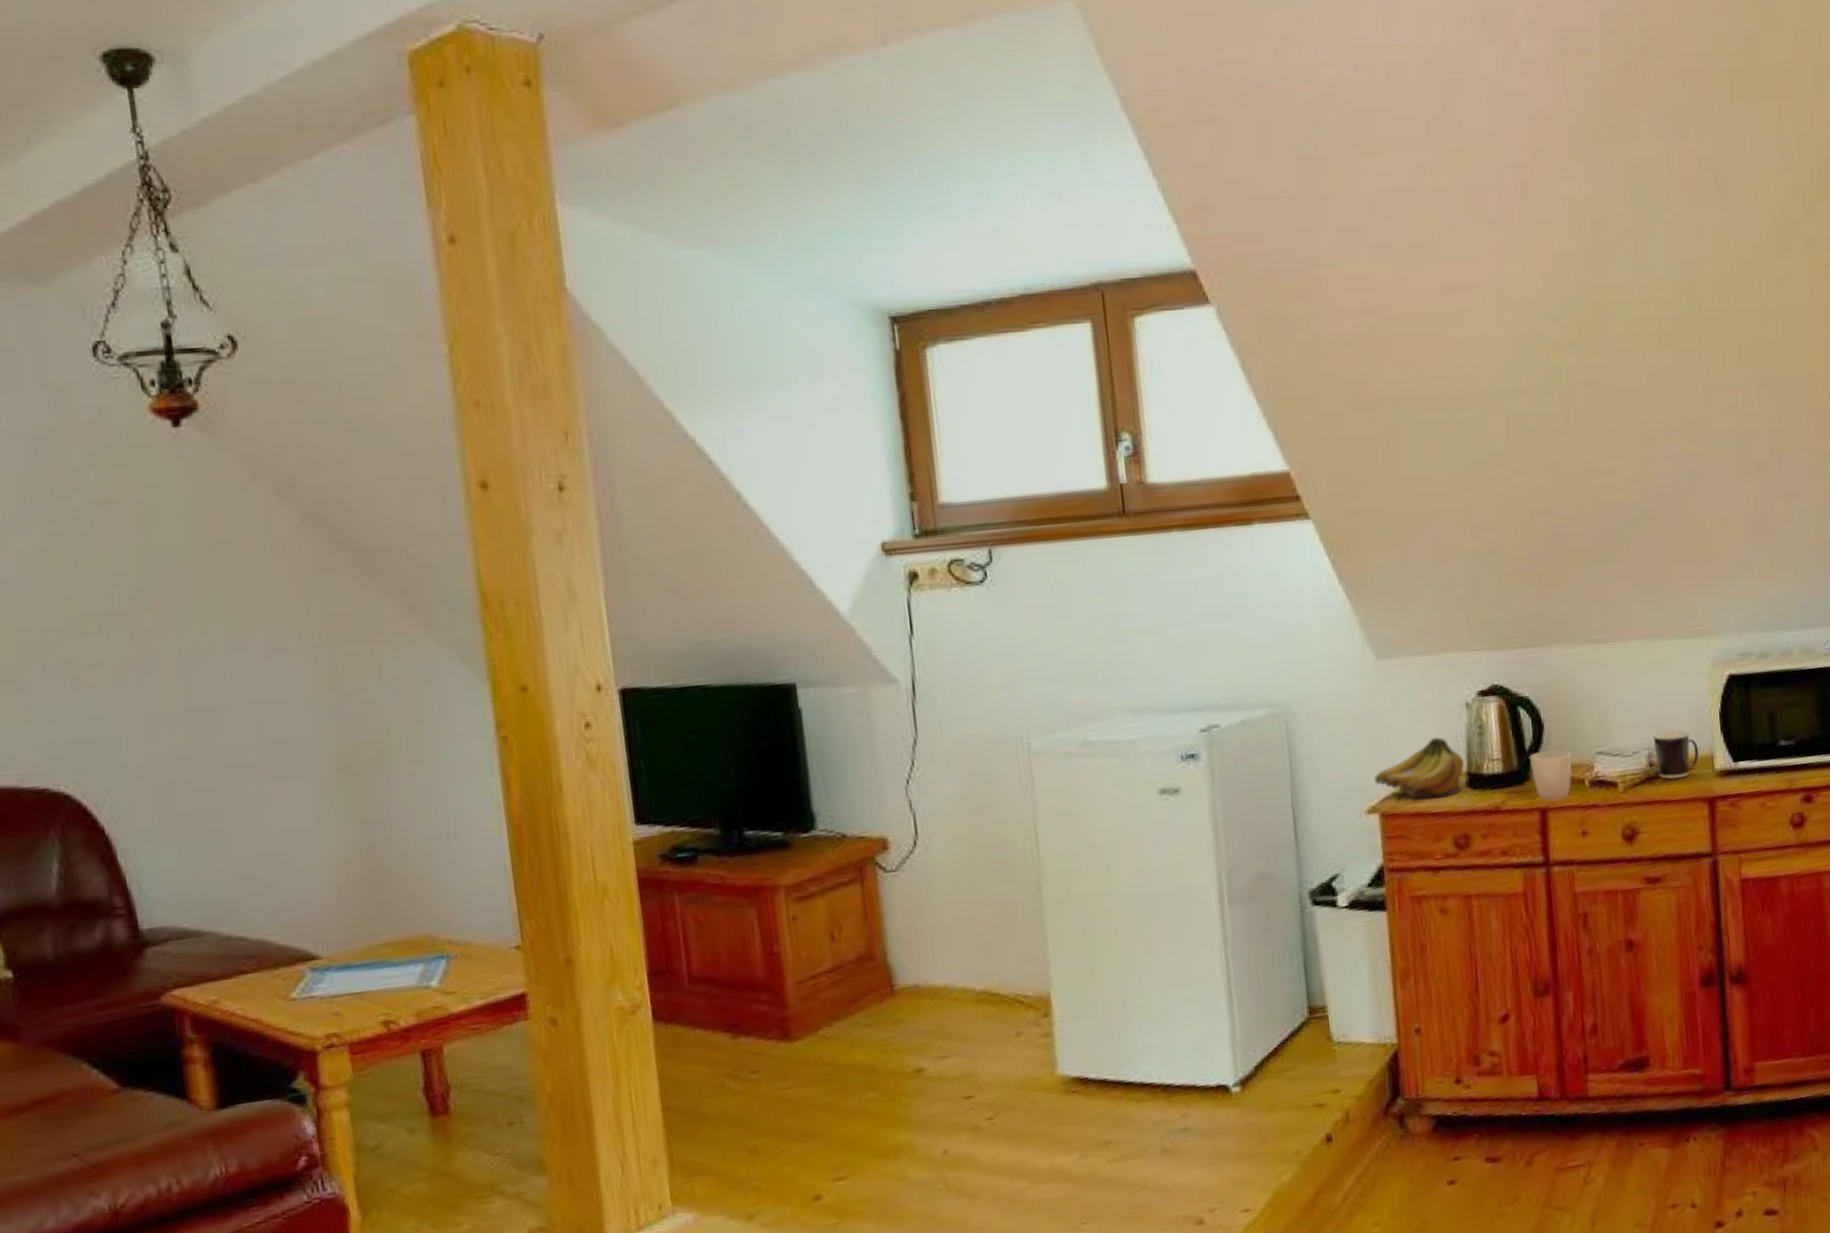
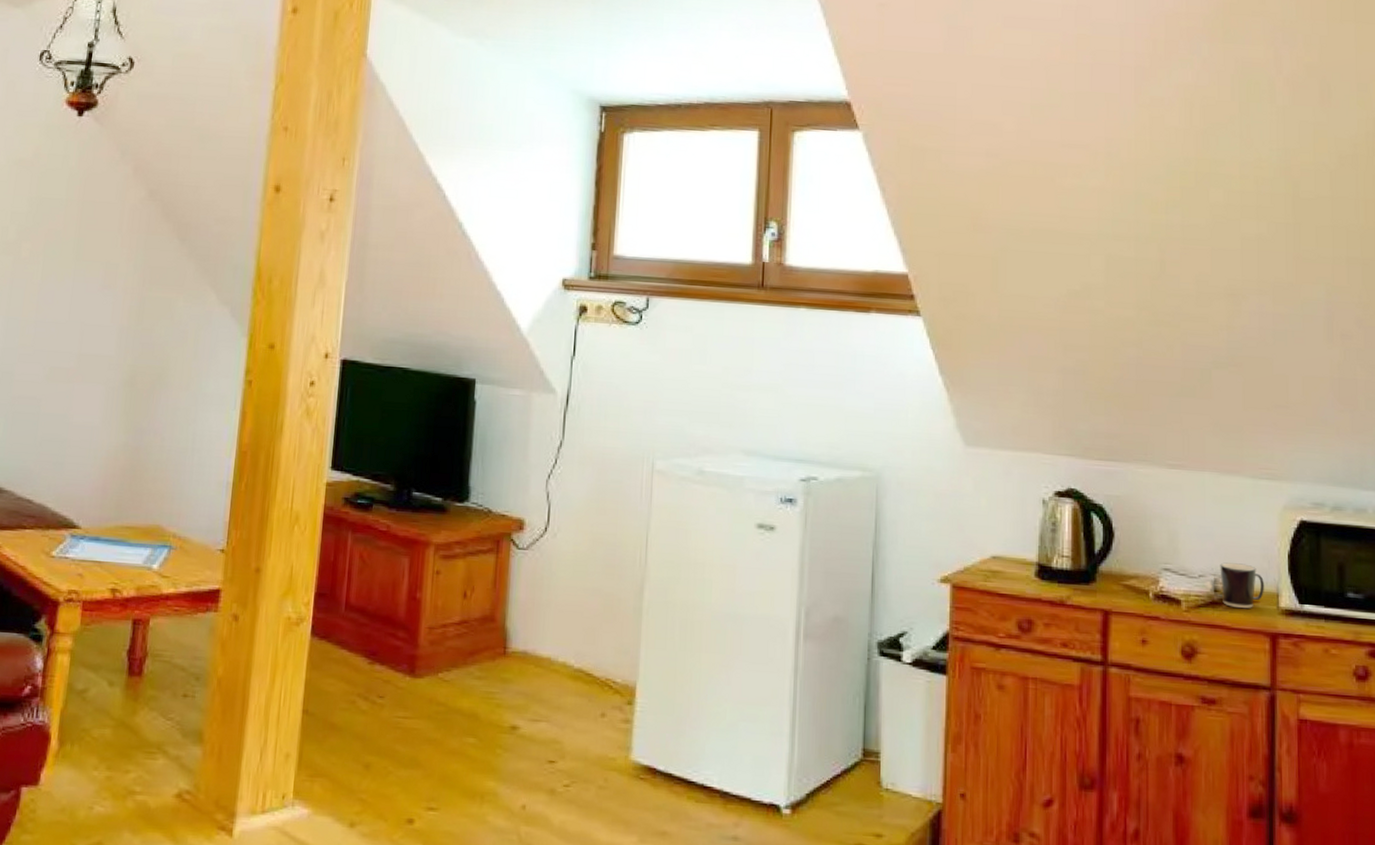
fruit: present [1374,737,1465,799] -> none [949,525,1036,582]
cup: present [1528,750,1573,802] -> none [1097,557,1139,606]

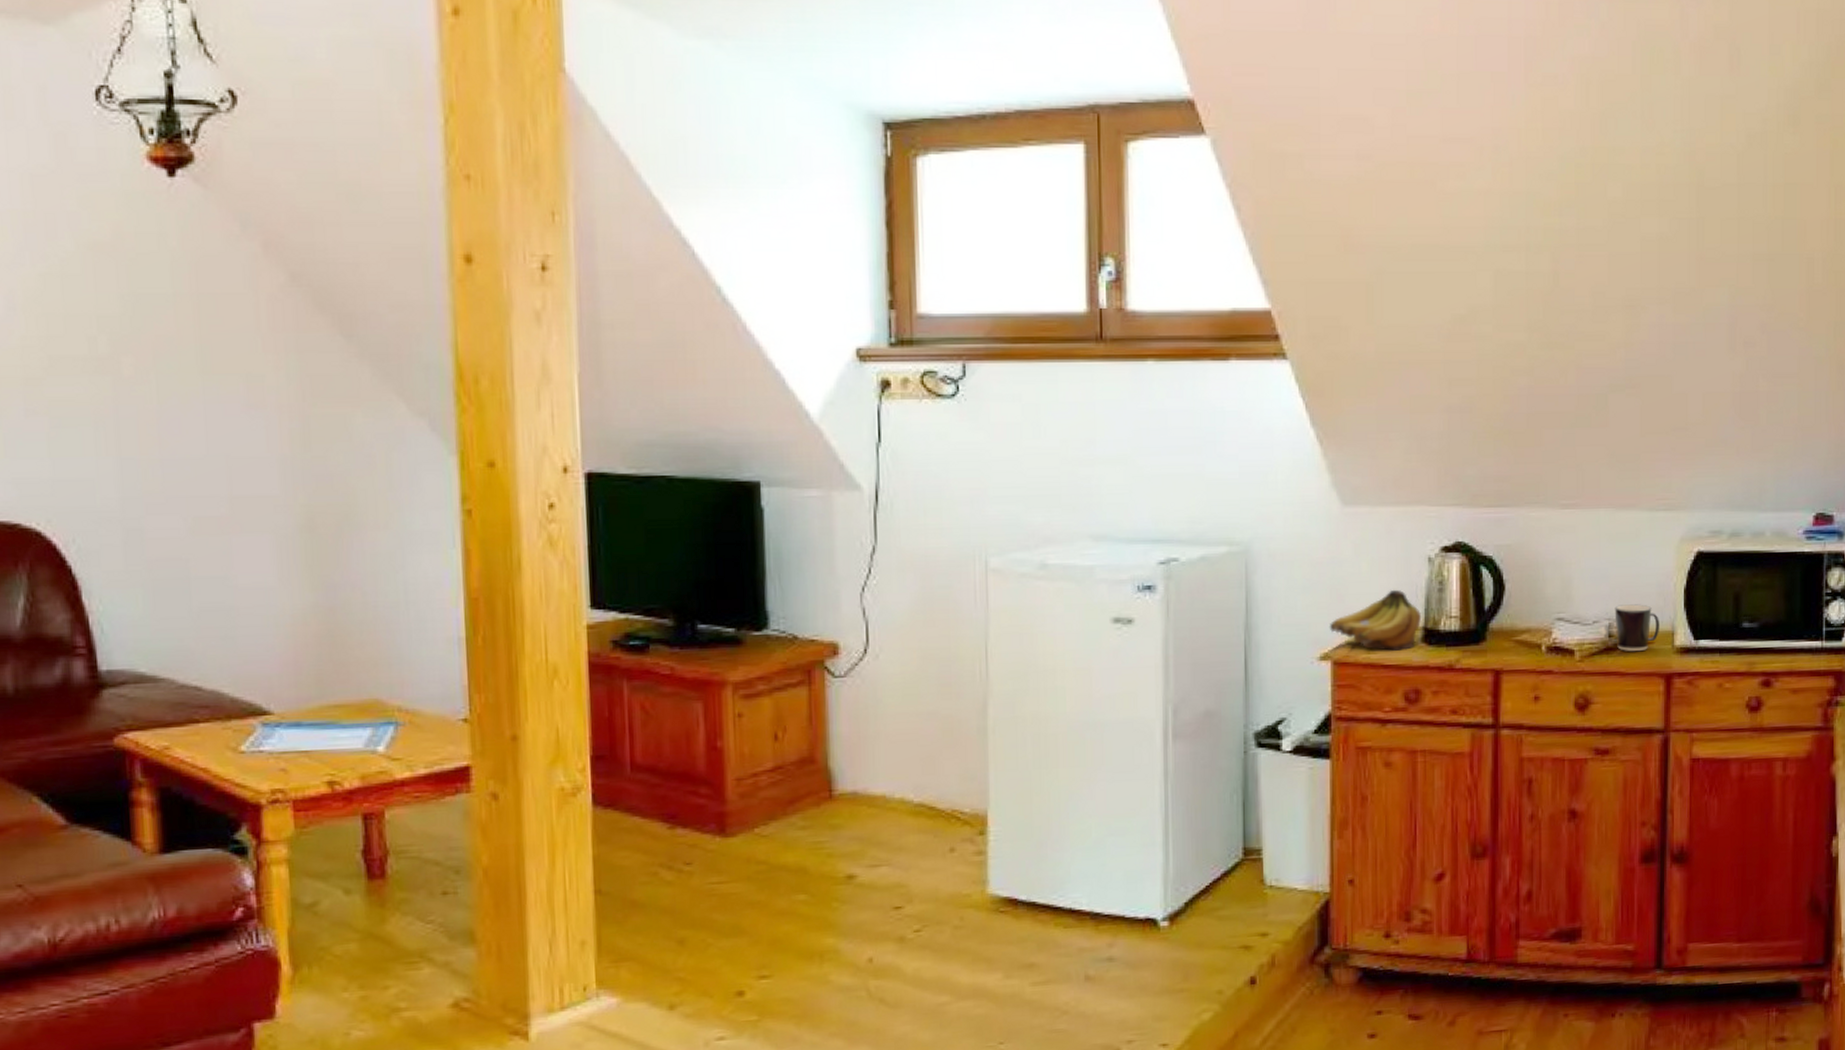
fruit: none [949,525,1036,582] -> present [1329,589,1422,651]

